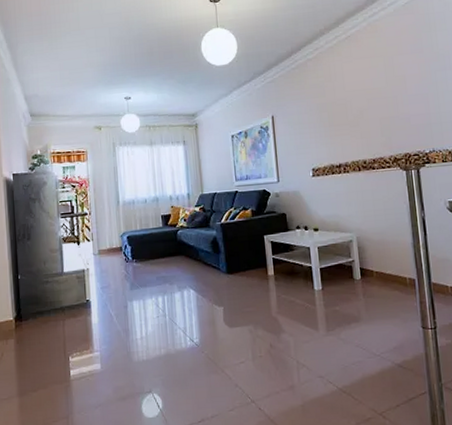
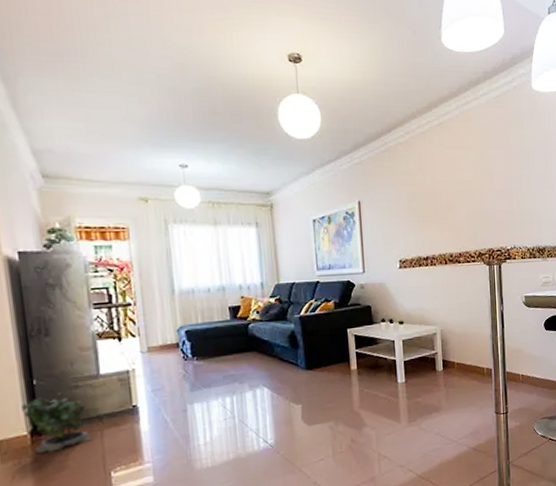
potted plant: none [10,286,57,336] -> present [21,392,92,454]

